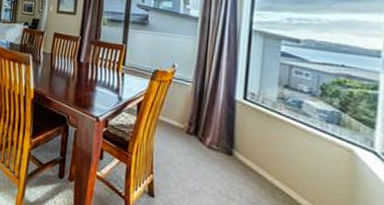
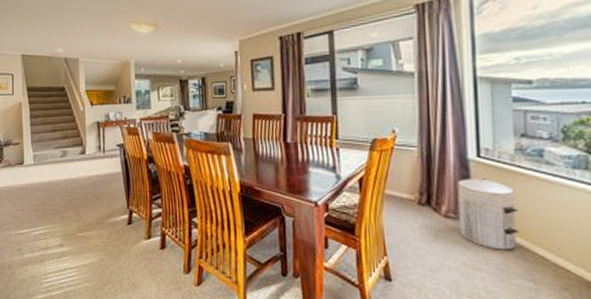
waste bin: none [220,116,274,187] -> present [456,177,520,251]

